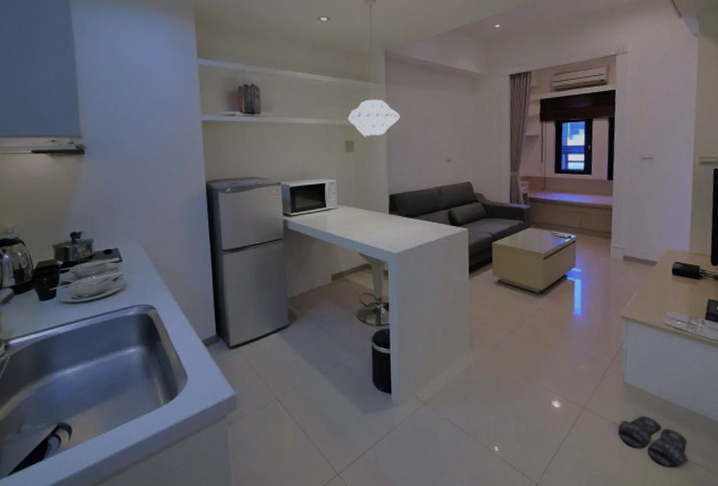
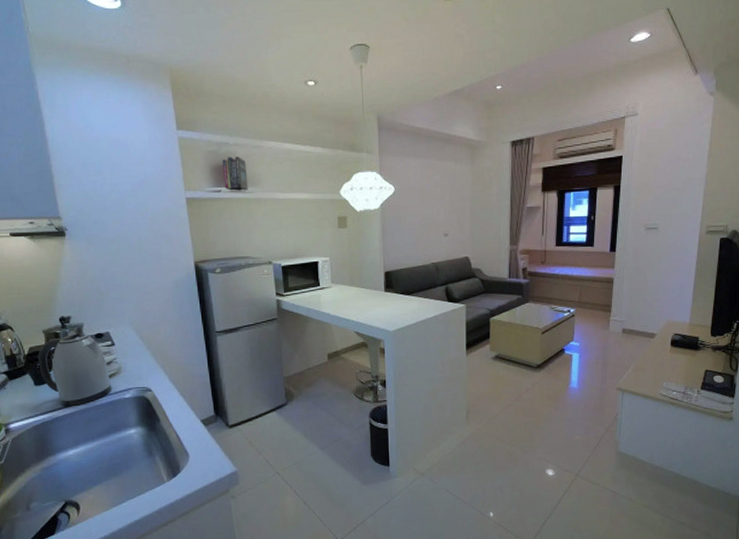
kettle: none [45,248,116,323] -> present [38,333,112,406]
slippers: present [618,416,687,467] -> none [609,481,674,527]

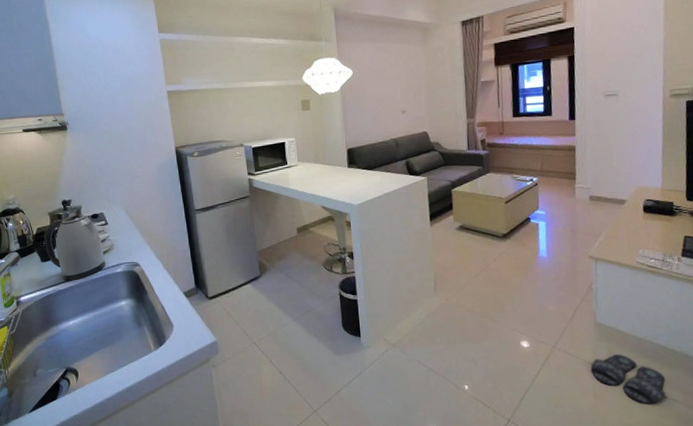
books: present [221,156,248,191] -> none [197,52,221,83]
slippers: none [609,481,674,527] -> present [590,354,666,404]

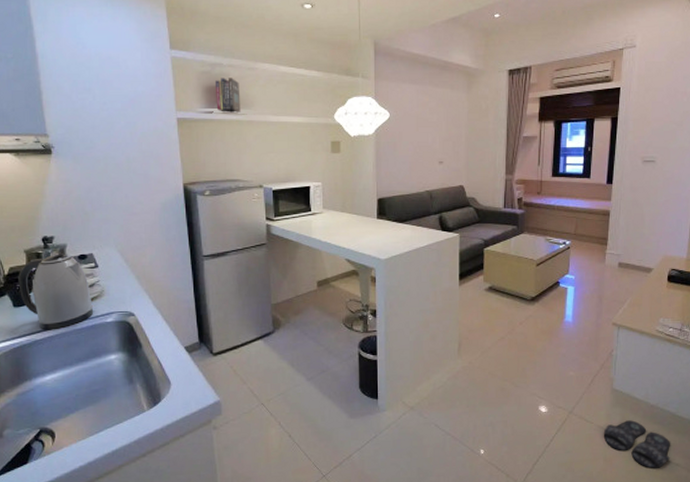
books: none [197,52,221,83] -> present [214,78,241,112]

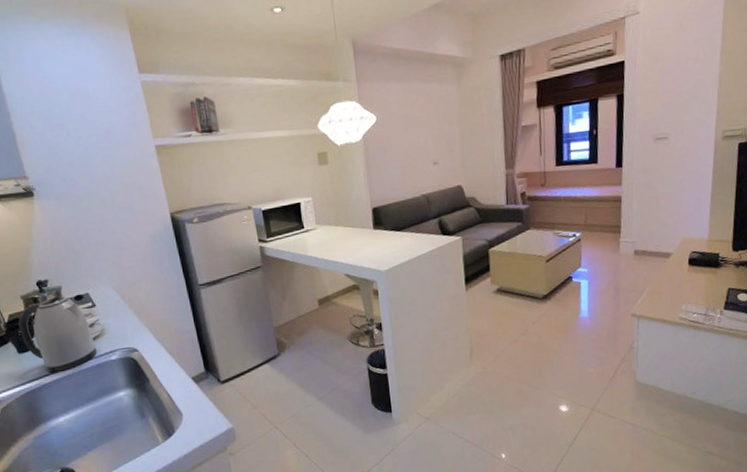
slippers: present [603,420,670,468] -> none [628,412,701,459]

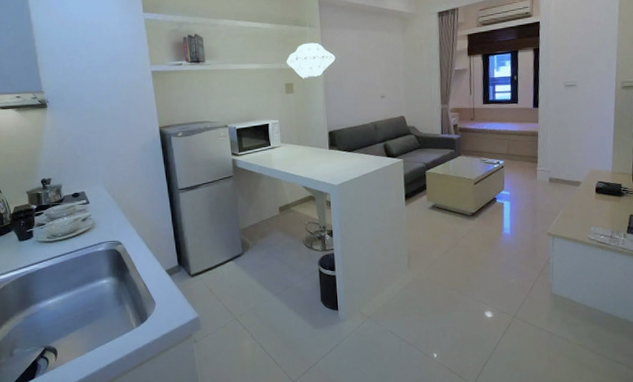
kettle: present [18,296,98,373] -> none [22,193,87,260]

